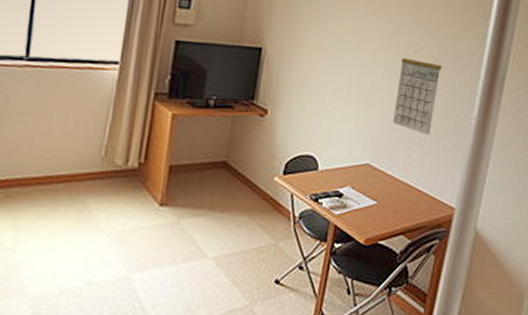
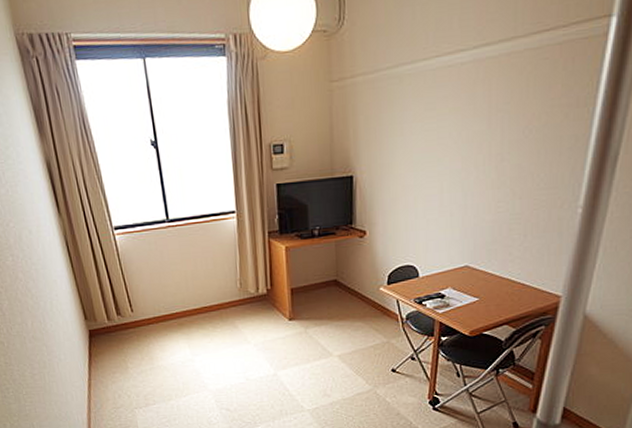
calendar: present [392,46,442,136] -> none [488,142,541,232]

